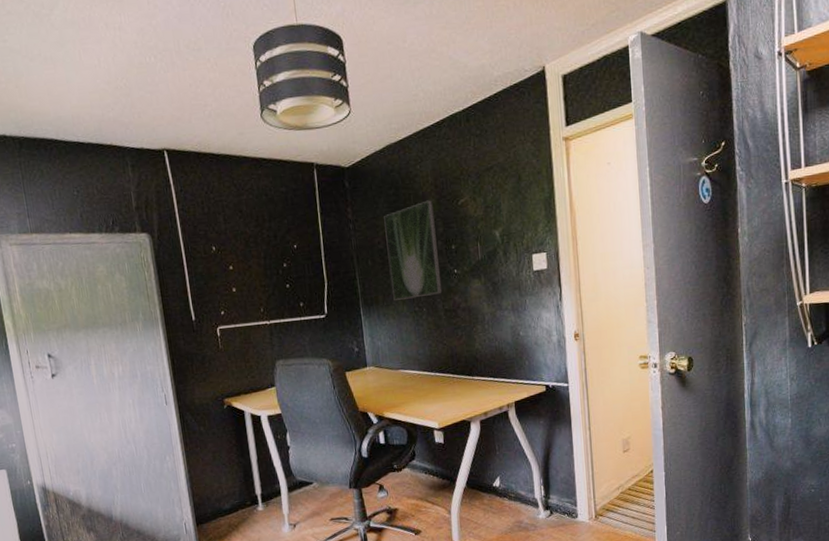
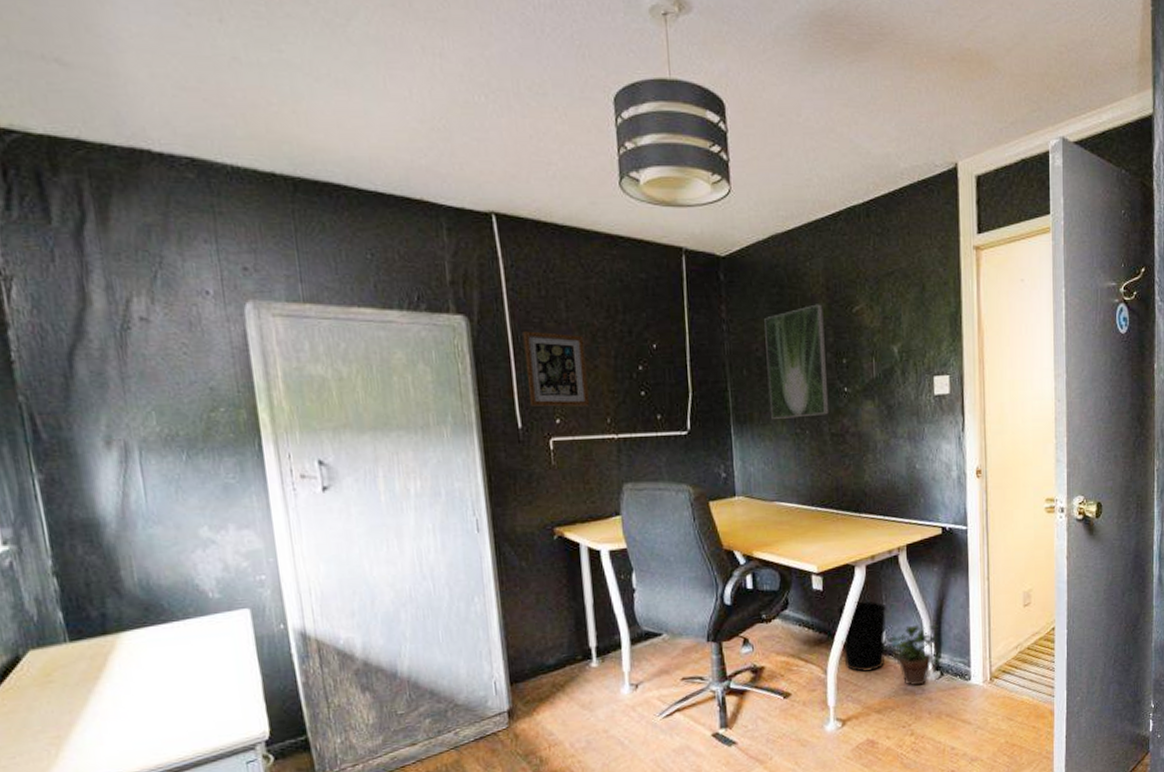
picture frame: none [192,241,246,302] -> present [523,331,589,407]
wastebasket: none [456,451,501,512] -> present [836,601,887,672]
potted plant: none [501,465,547,524] -> present [886,619,939,686]

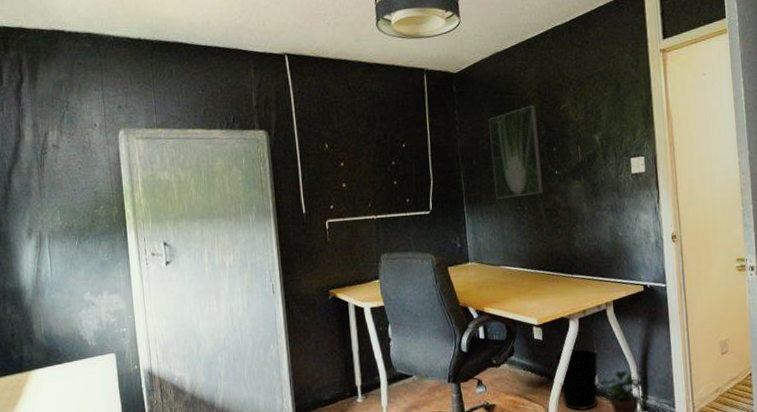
picture frame: present [523,331,589,407] -> none [306,139,355,196]

